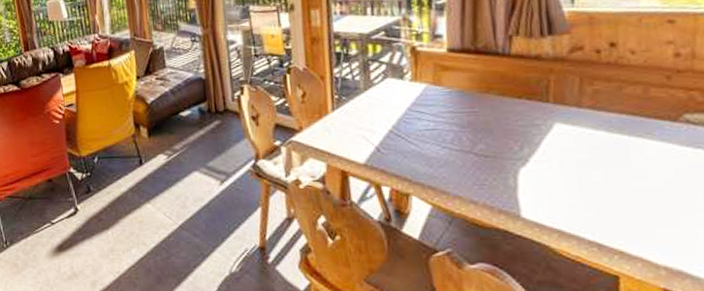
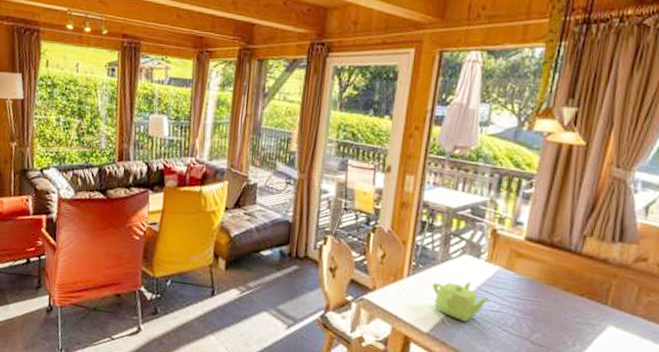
teapot: none [359,105,424,146] -> present [432,282,491,322]

